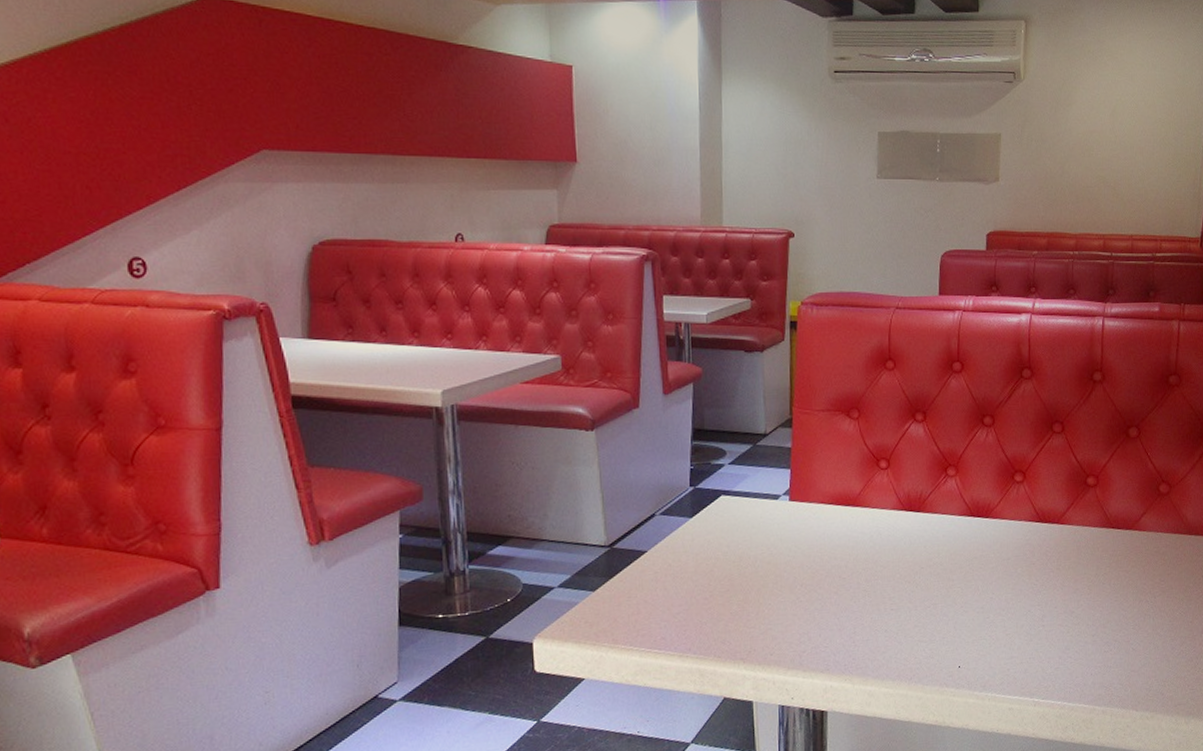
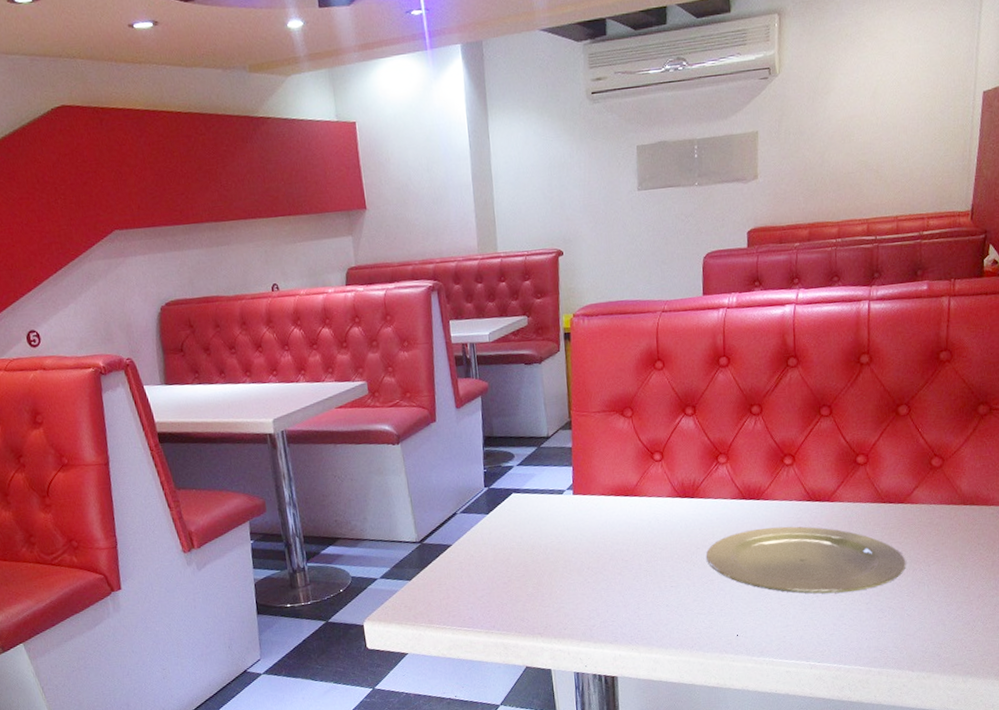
plate: none [929,548,1133,624] -> present [706,526,906,594]

